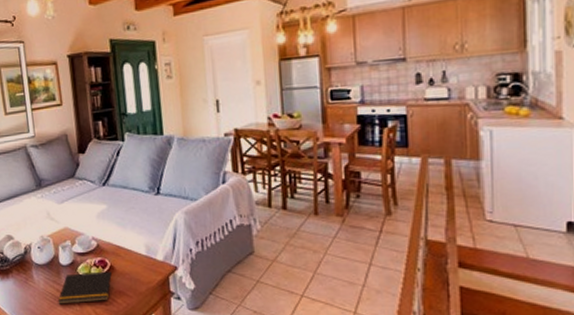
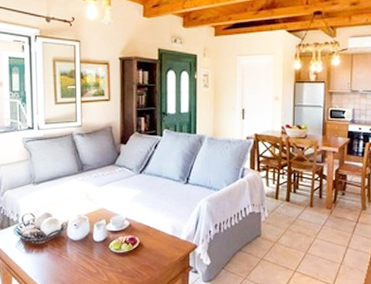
notepad: present [58,271,112,304] -> none [88,248,140,276]

